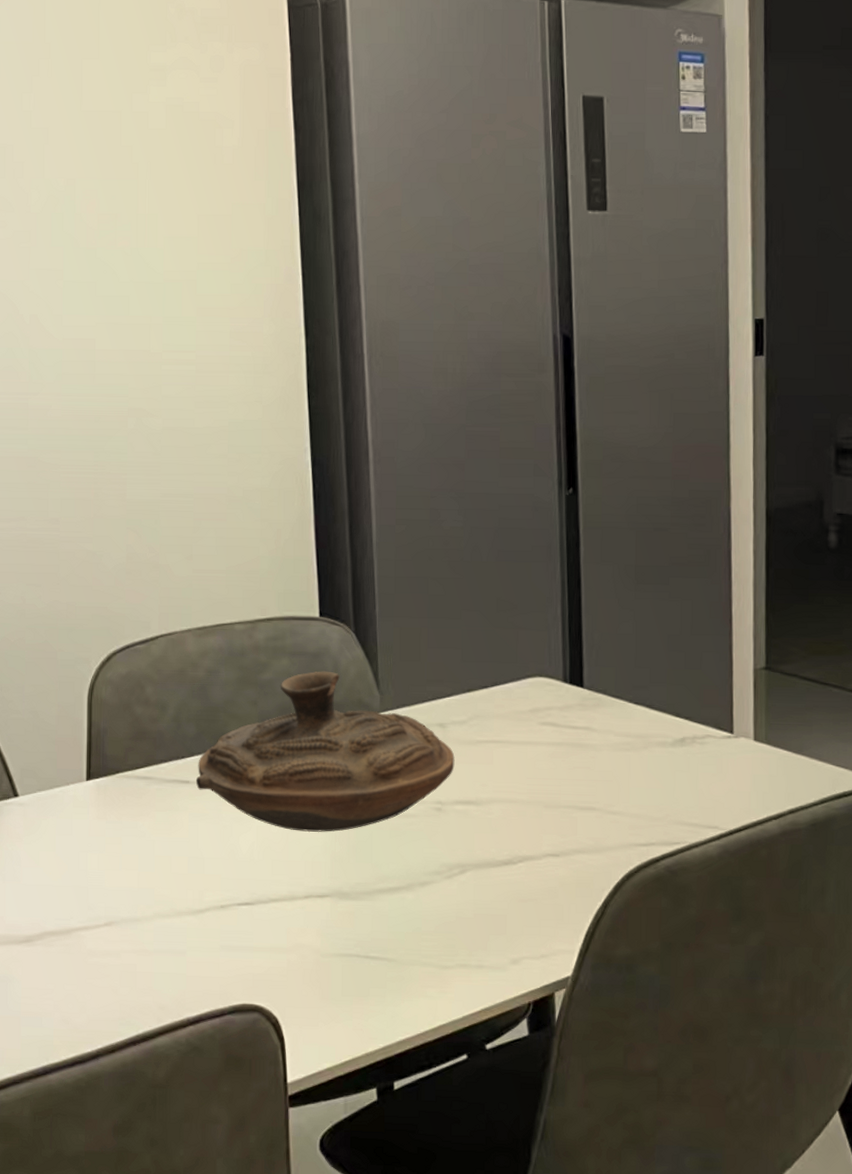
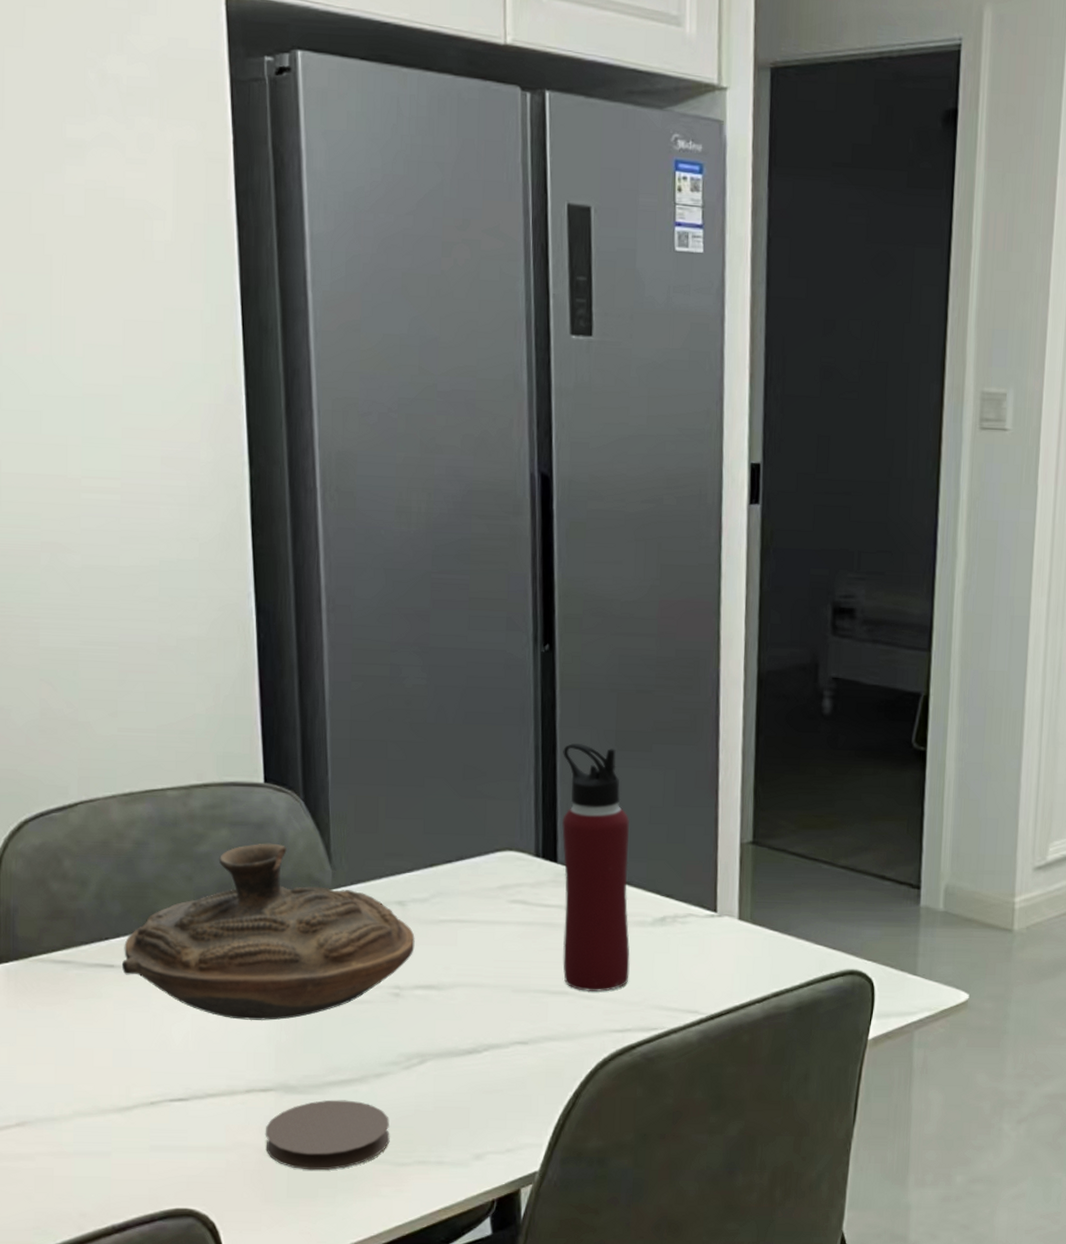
coaster: none [321,906,434,972] -> present [265,1100,390,1171]
water bottle: none [587,578,653,808] -> present [561,743,630,992]

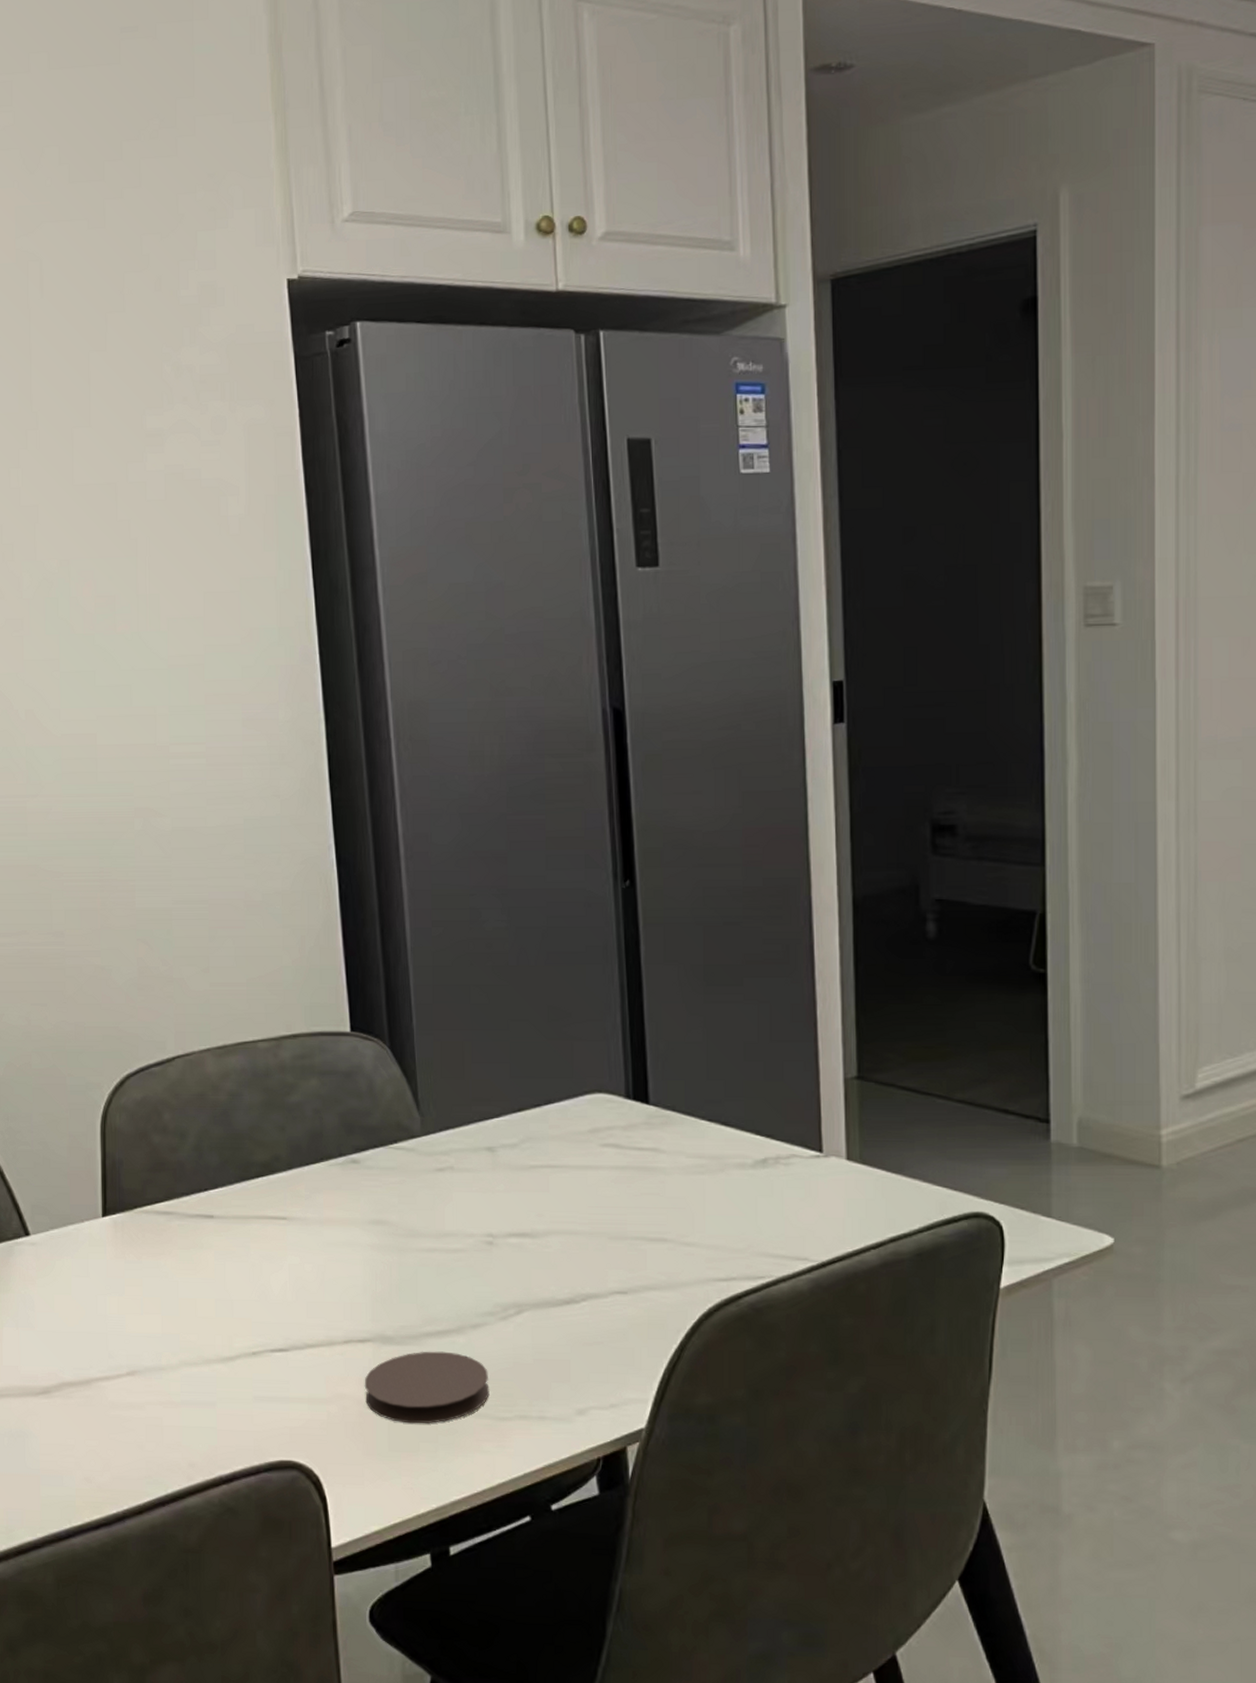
decorative bowl: present [121,843,415,1021] -> none [220,1091,506,1271]
water bottle: present [561,743,630,992] -> none [649,980,731,1239]

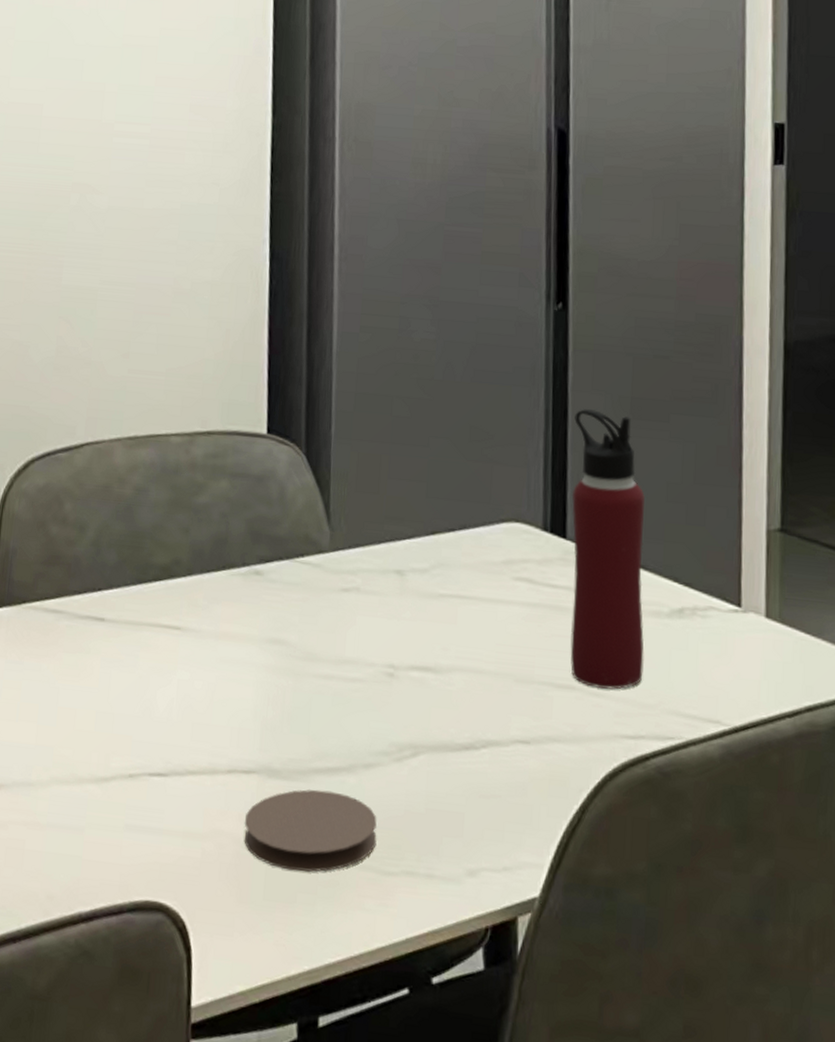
water bottle: none [649,980,731,1239] -> present [570,409,645,690]

